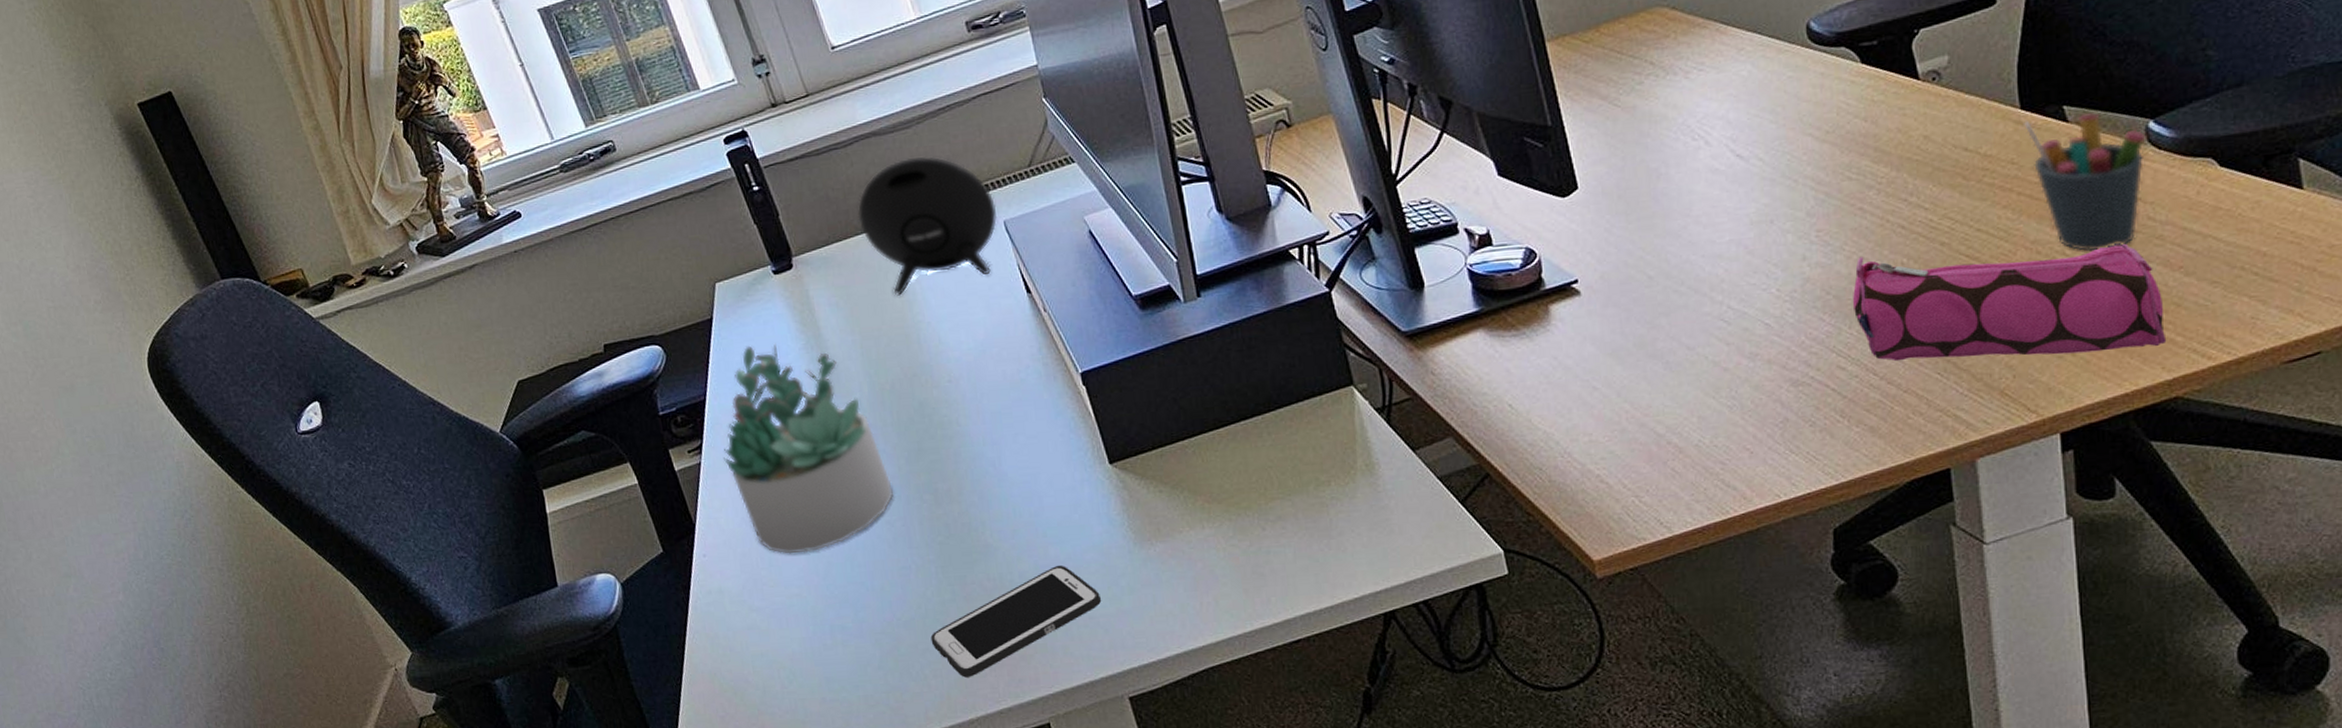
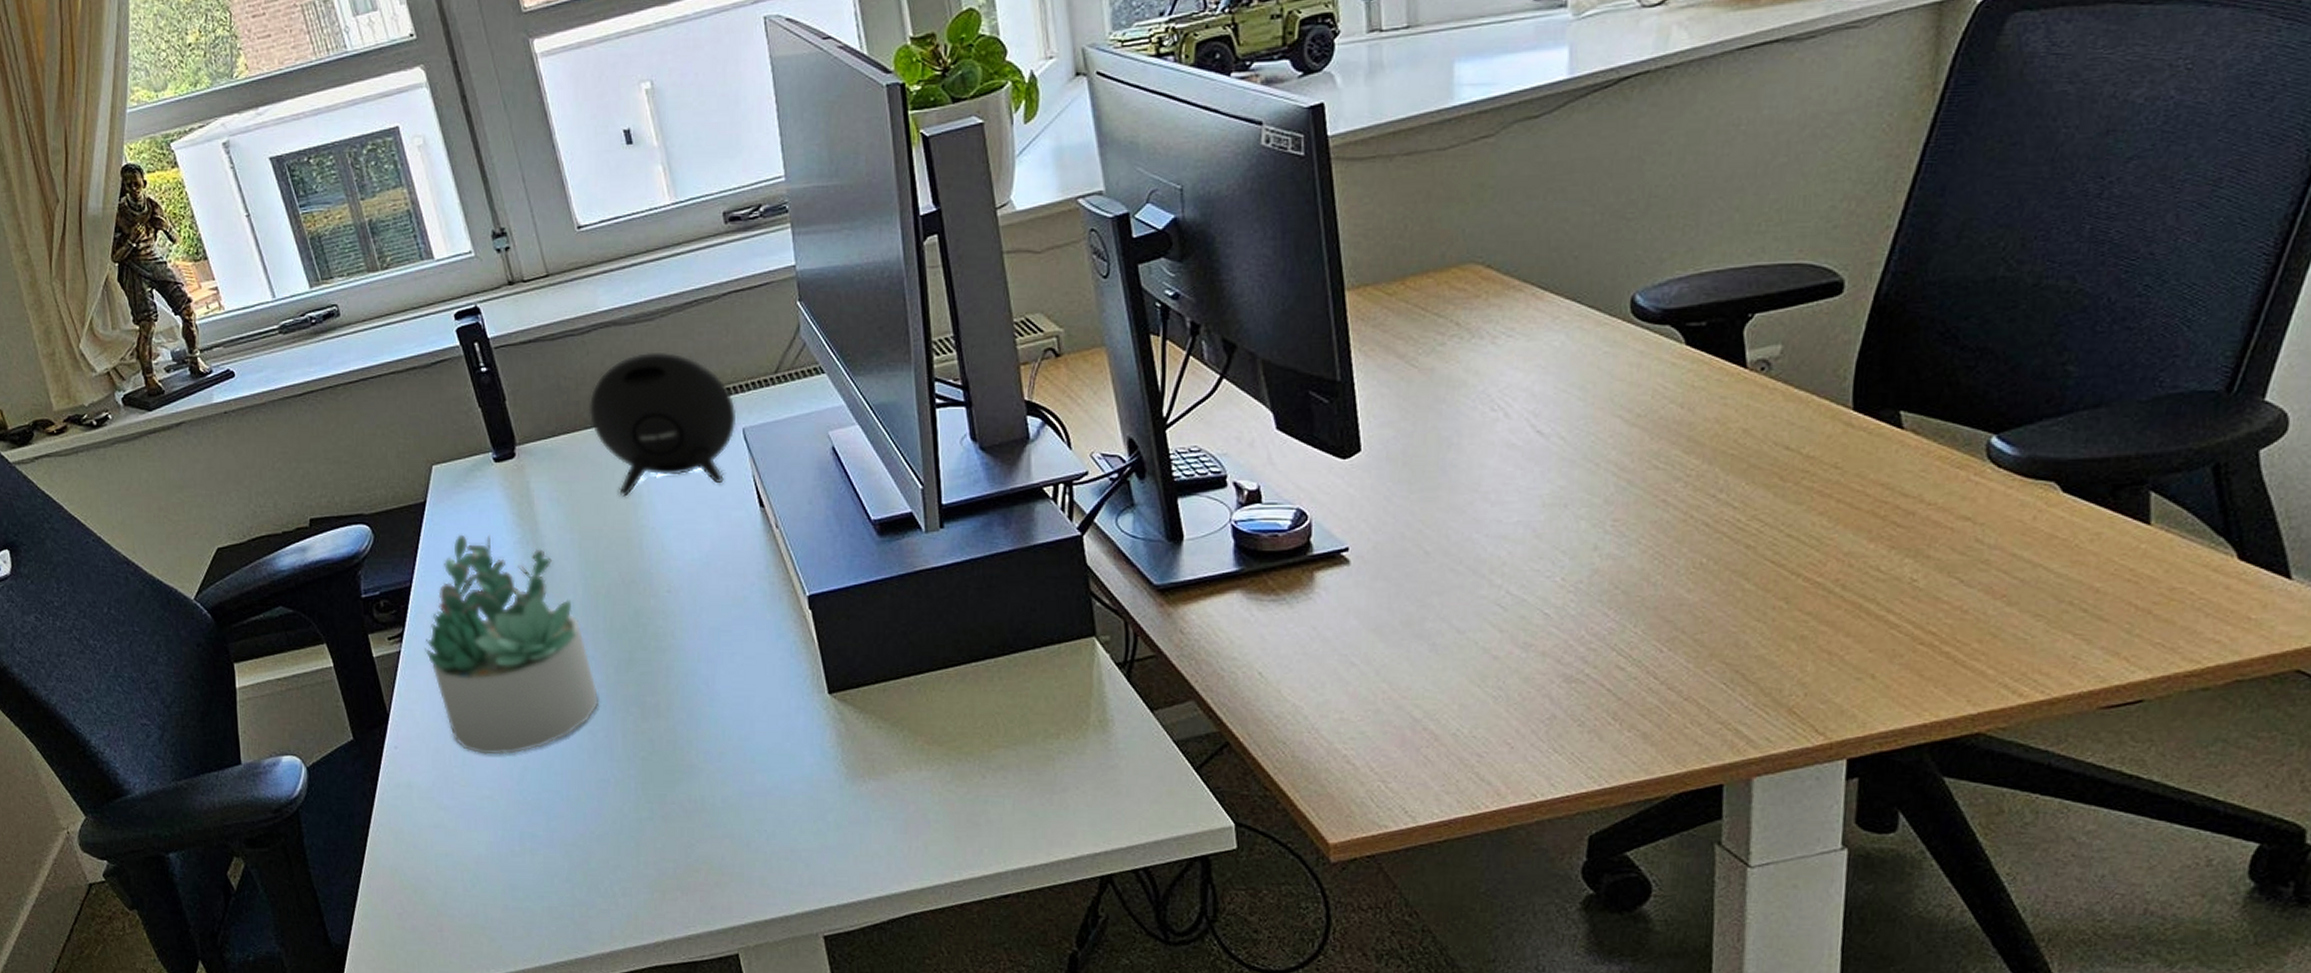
cell phone: present [930,565,1102,678] -> none [623,793,806,899]
pencil case: present [1852,243,2167,360] -> none [1641,552,1979,677]
pen holder: present [2024,113,2146,251] -> none [1854,422,1986,569]

